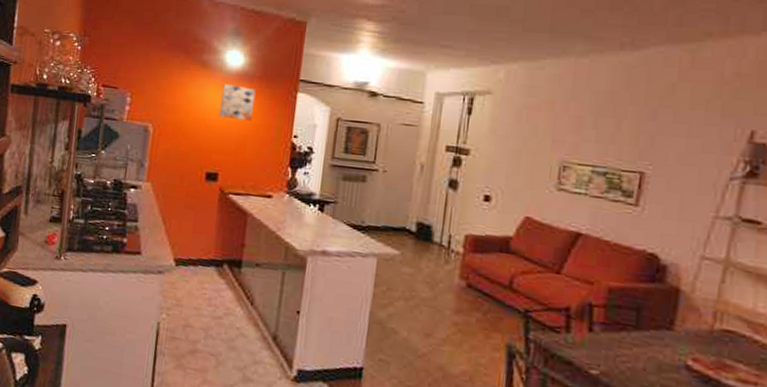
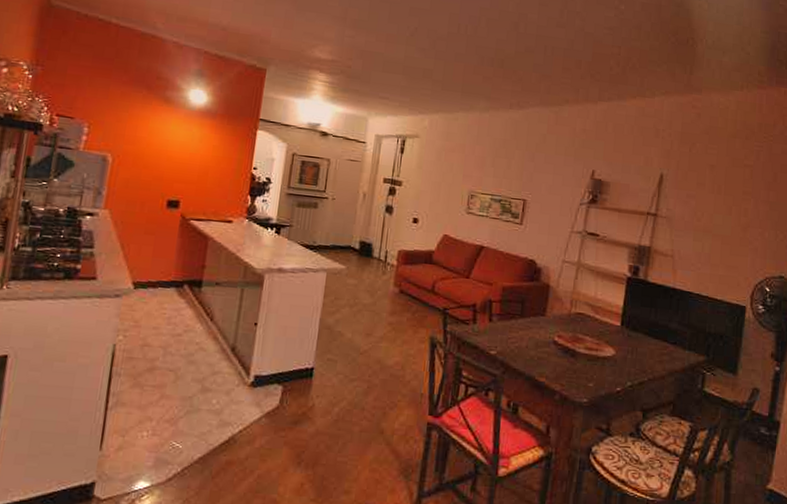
wall art: present [219,84,256,121] -> none [182,119,218,154]

